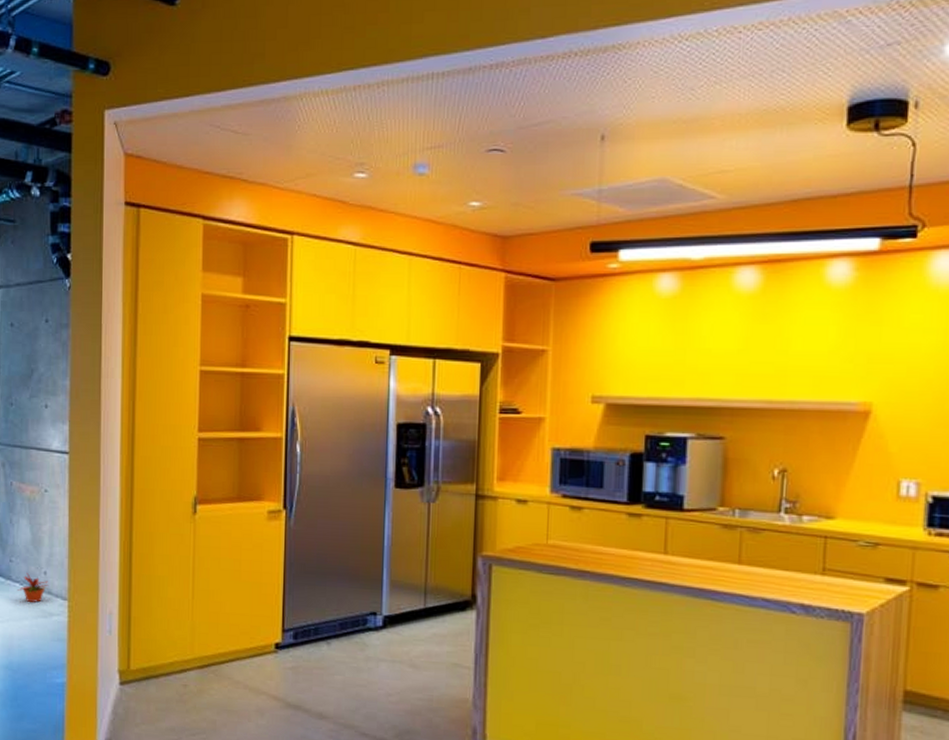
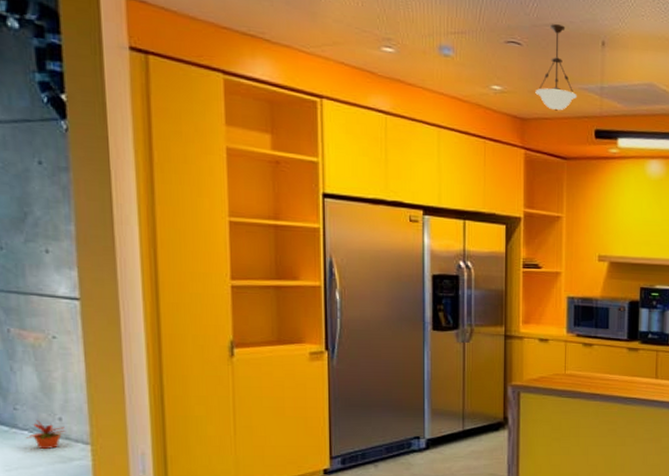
pendant light: none [519,123,569,224] -> present [535,24,577,111]

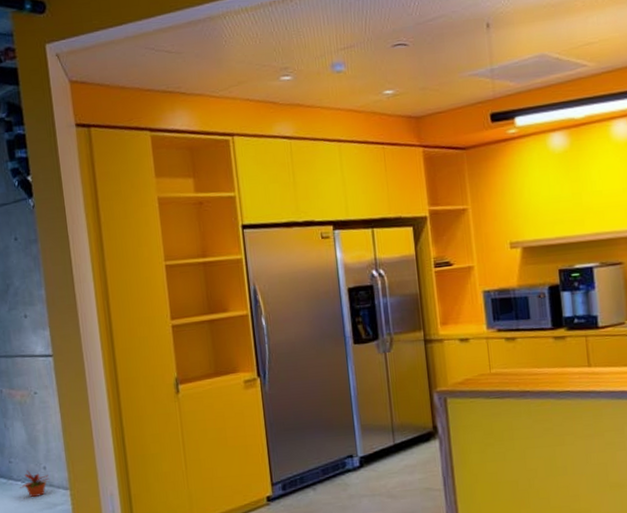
pendant light: present [535,24,577,111] -> none [426,17,468,103]

